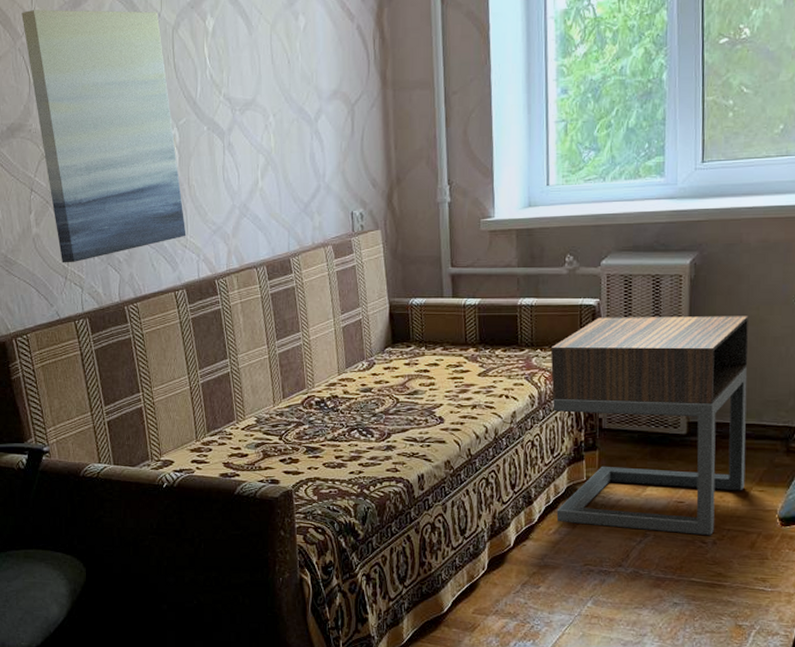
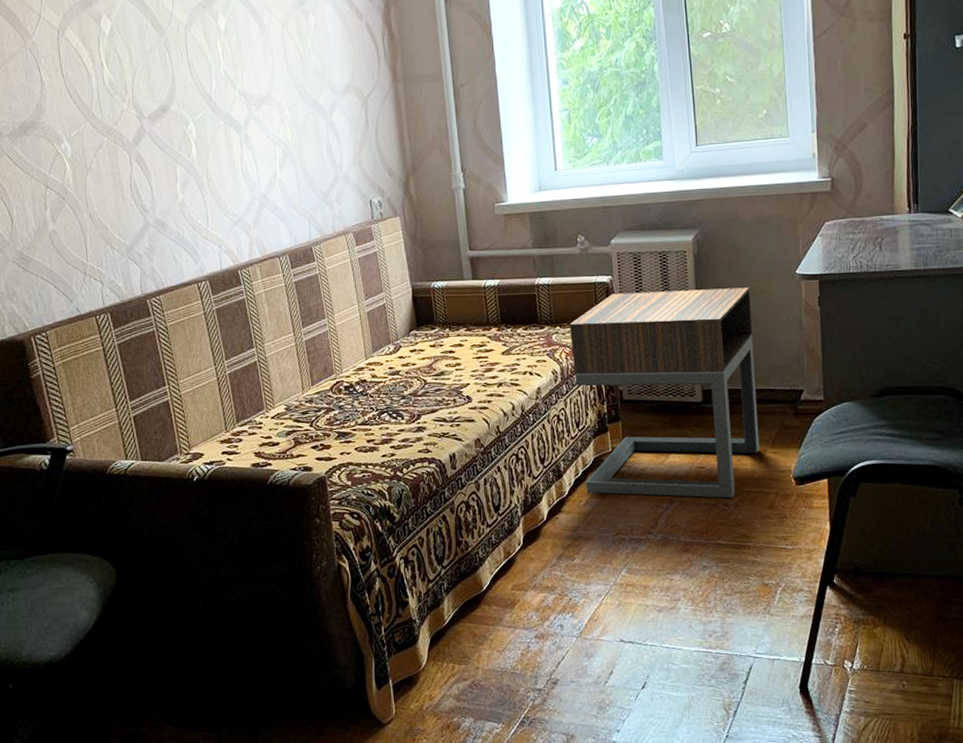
wall art: present [21,9,187,263] -> none [31,10,207,259]

